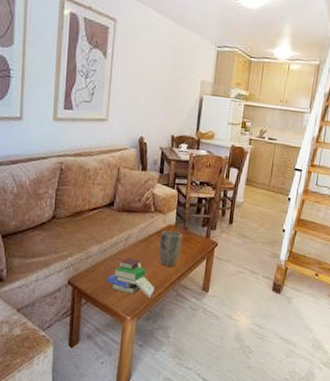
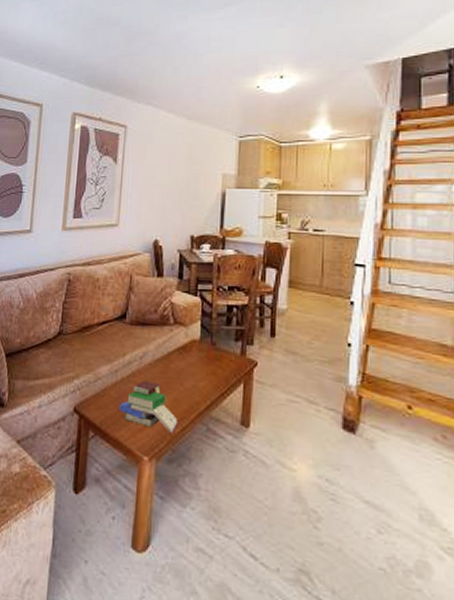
plant pot: present [158,230,183,266] -> none [181,347,211,392]

